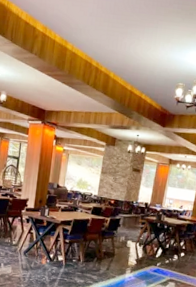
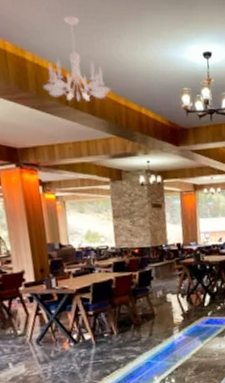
chandelier: none [74,20,123,84] -> present [43,16,111,101]

